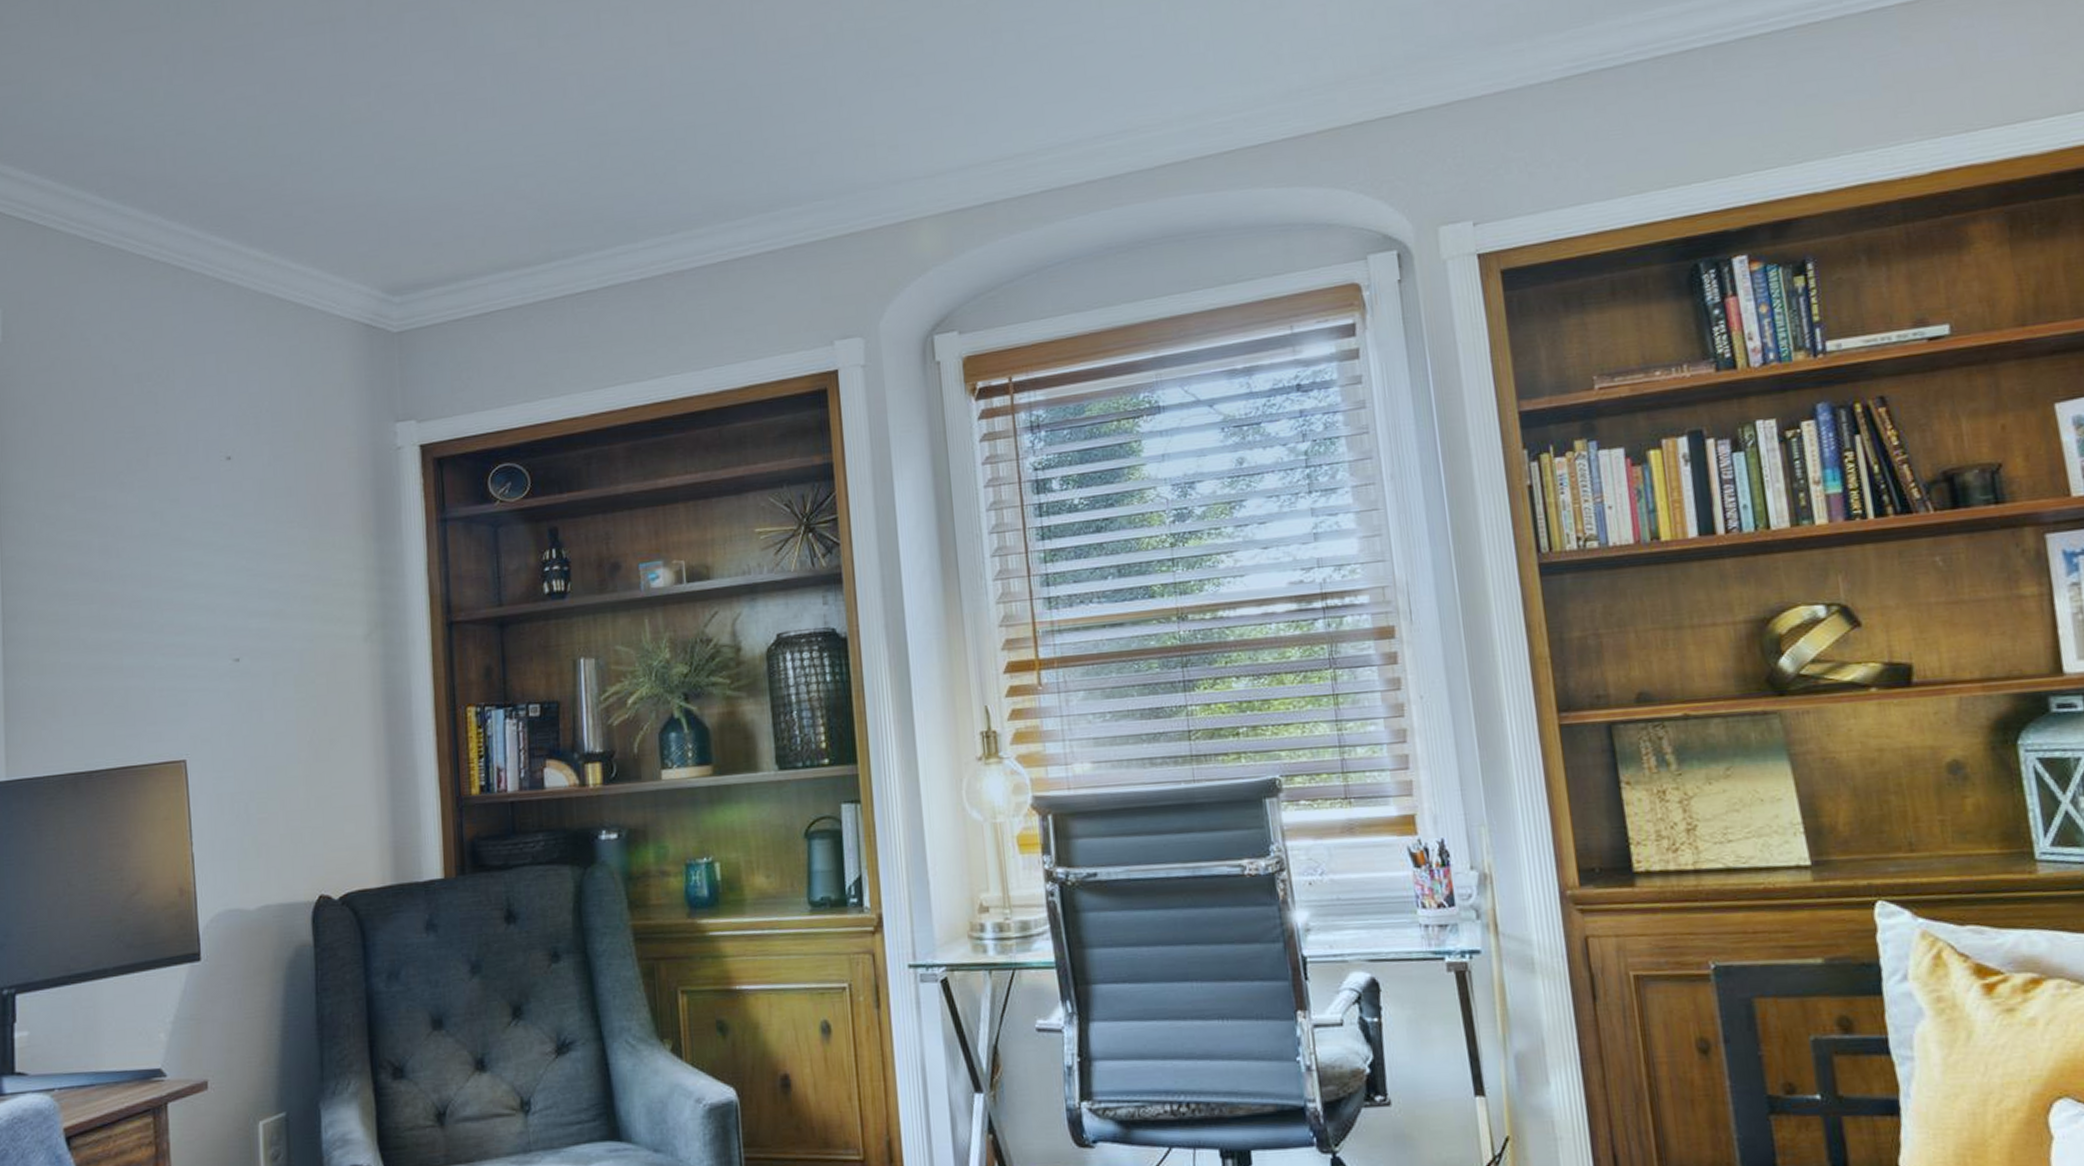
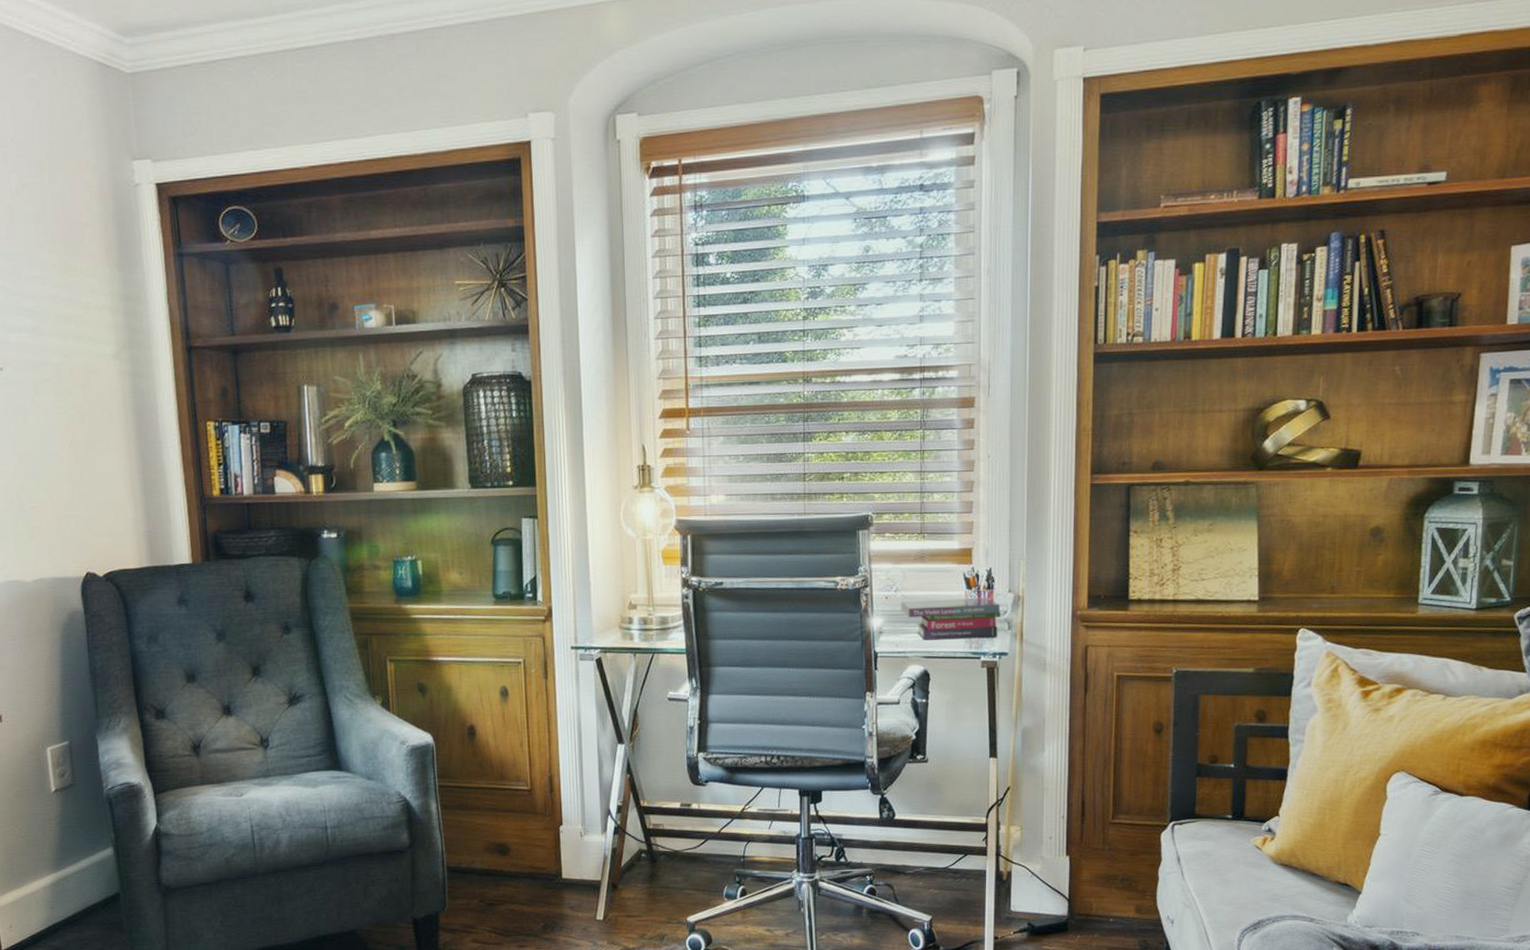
books: none [1329,878,1464,938] -> present [901,598,1001,640]

